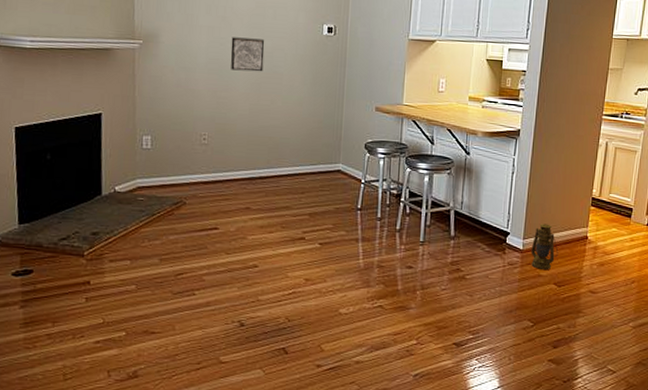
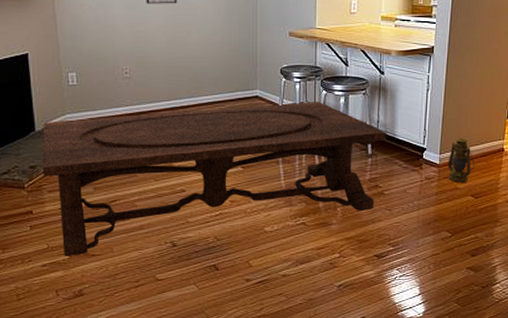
dining table: none [105,178,471,333] -> present [42,102,387,256]

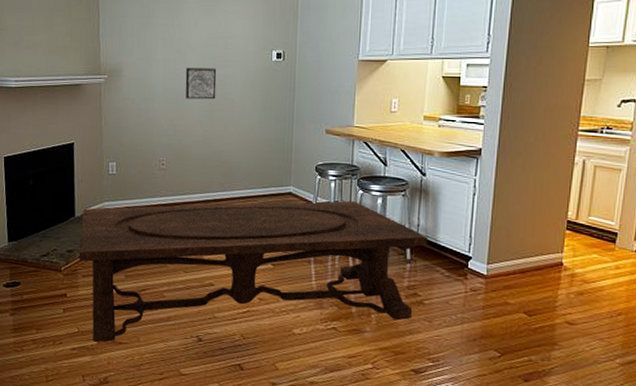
lantern: present [447,138,475,182] -> none [496,248,529,297]

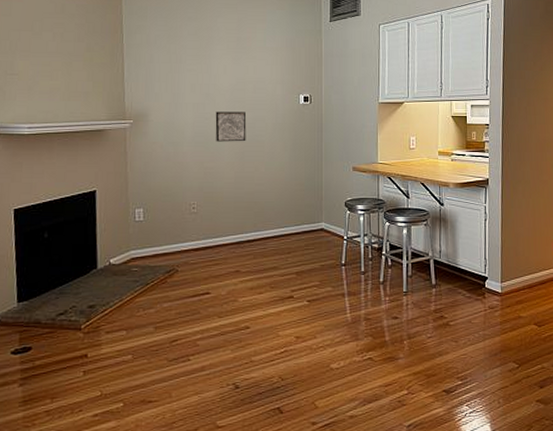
dining table: present [78,201,428,343] -> none [101,233,450,404]

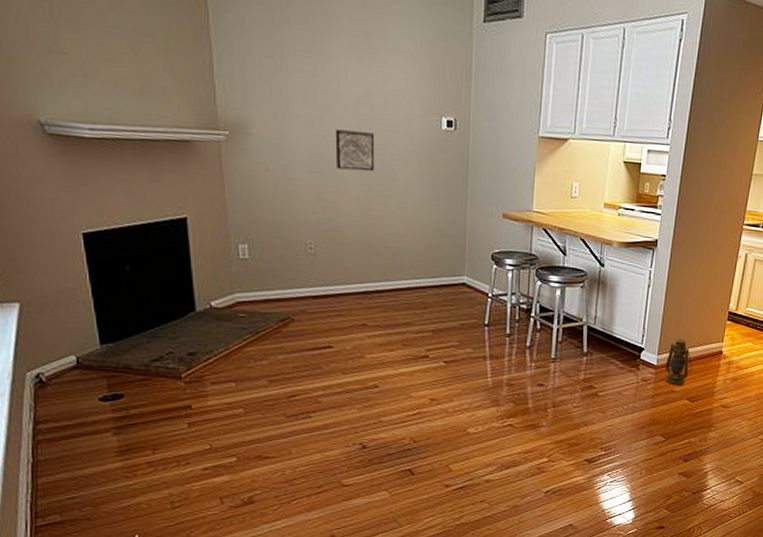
lantern: none [509,266,536,311] -> present [665,339,693,385]

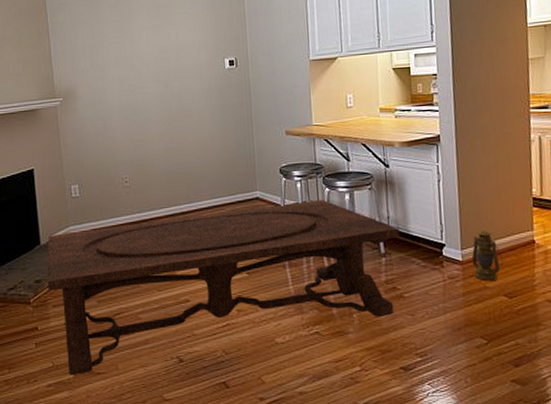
dining table: none [204,292,604,459] -> present [47,200,400,375]
wall art: present [335,129,375,172] -> none [141,81,173,114]

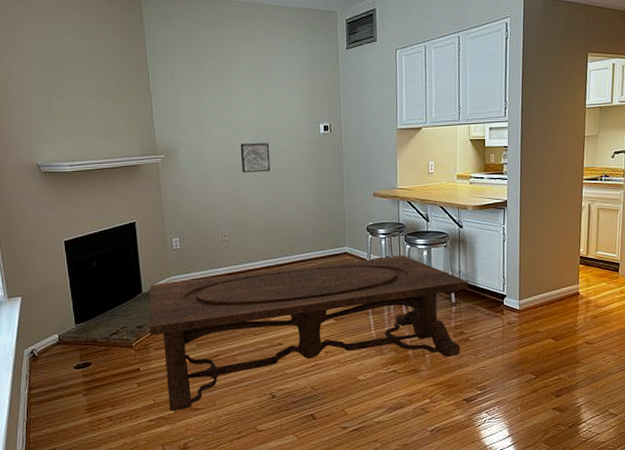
wall art: none [141,81,173,114] -> present [240,143,271,173]
lantern: present [471,231,504,281] -> none [527,284,553,326]

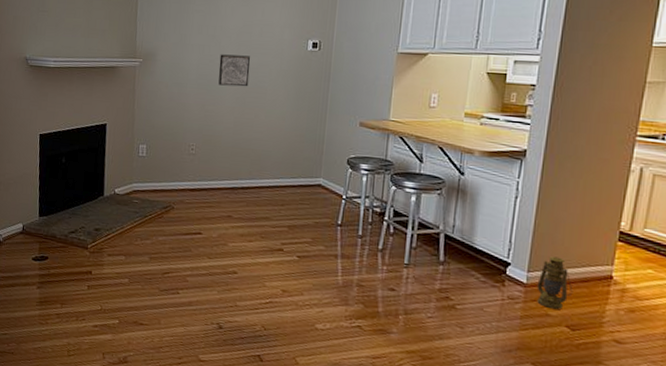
dining table: present [148,255,469,411] -> none [105,188,464,324]
lantern: none [527,284,553,326] -> present [537,256,573,309]

